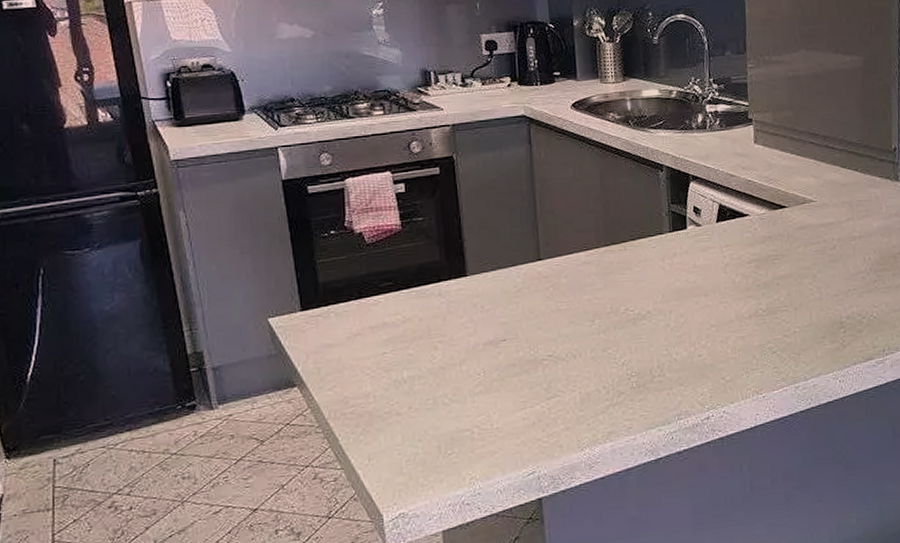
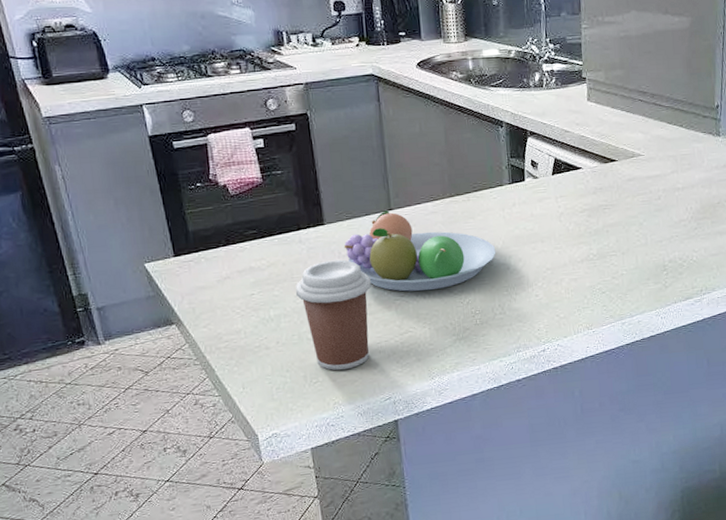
coffee cup: none [432,314,516,441] -> present [295,259,371,371]
fruit bowl: none [487,260,655,351] -> present [344,210,496,292]

